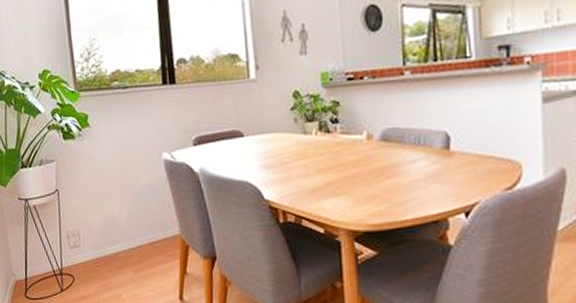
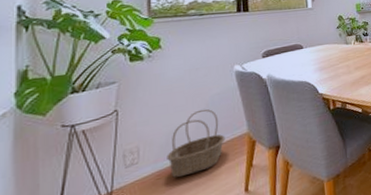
basket: none [103,200,157,269] -> present [167,108,226,178]

